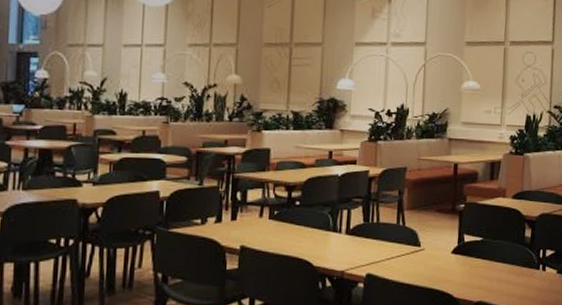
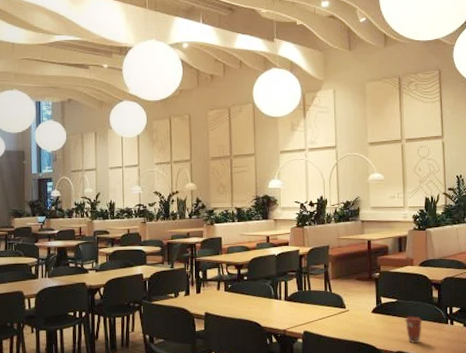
coffee cup: none [489,258,510,292] -> present [404,316,422,343]

